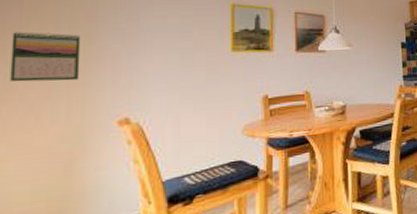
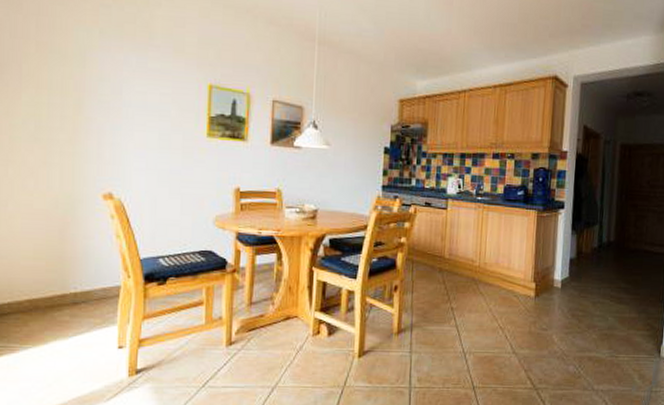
calendar: present [10,32,81,82] -> none [13,95,71,150]

